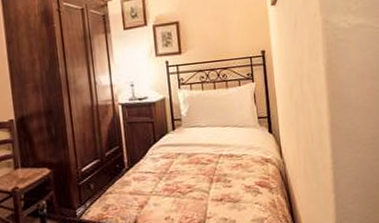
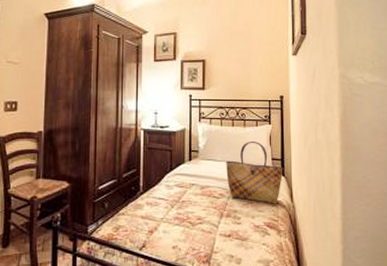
tote bag: none [211,102,271,163] -> present [226,142,283,204]

